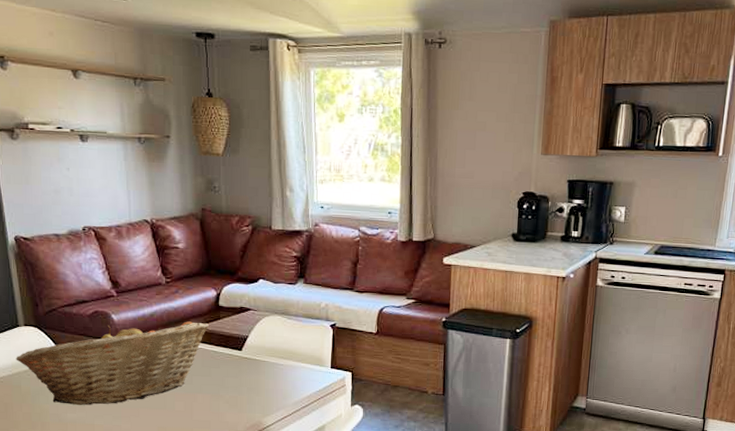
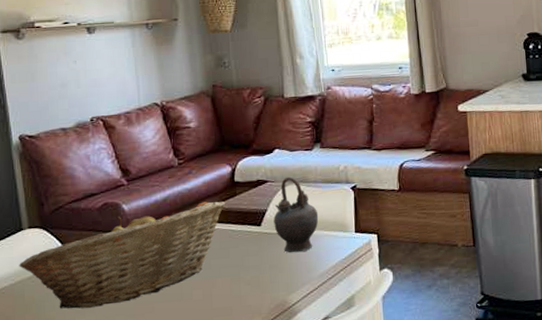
teapot: none [254,307,297,380] -> present [273,176,319,253]

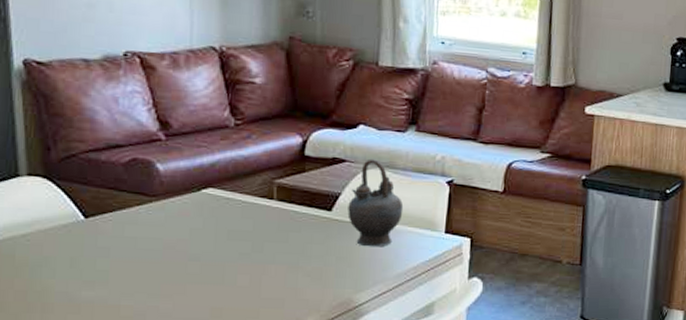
fruit basket: present [19,202,225,309] -> none [10,174,290,281]

